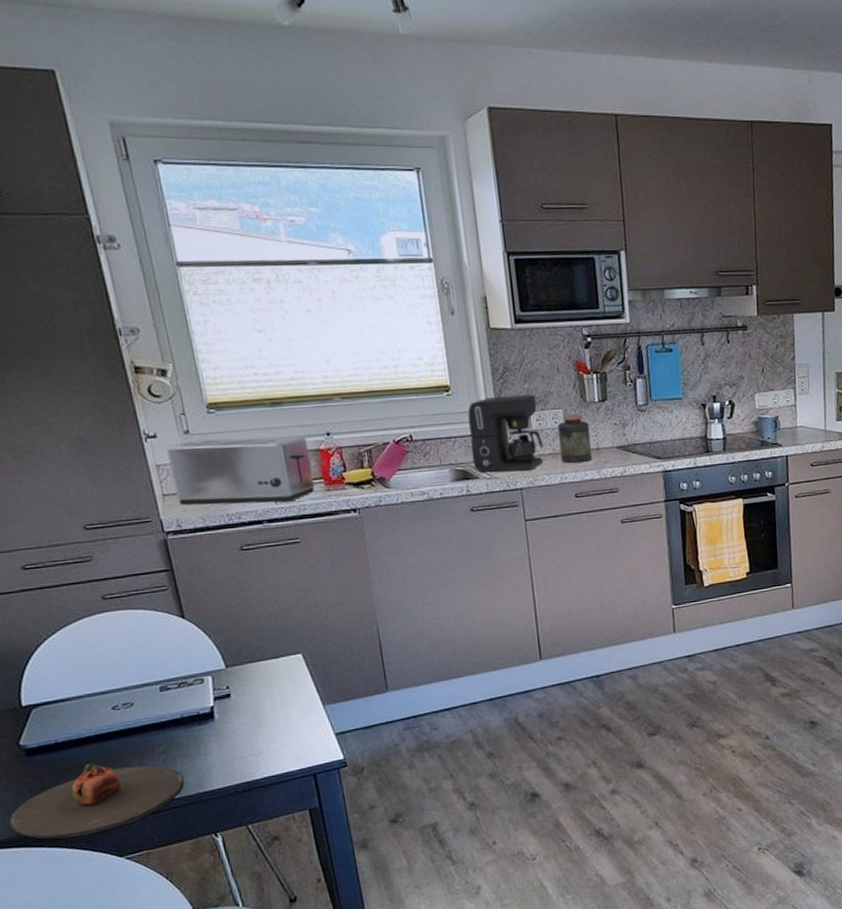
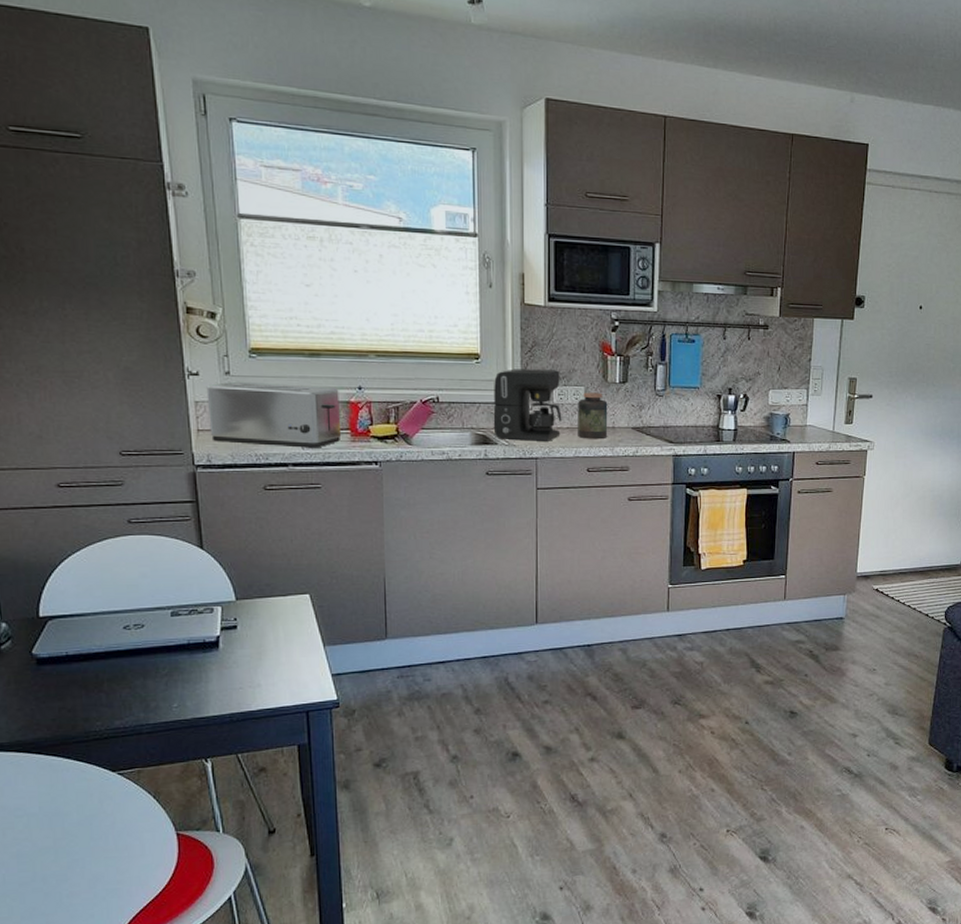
plate: present [9,762,184,840] -> none [12,677,182,749]

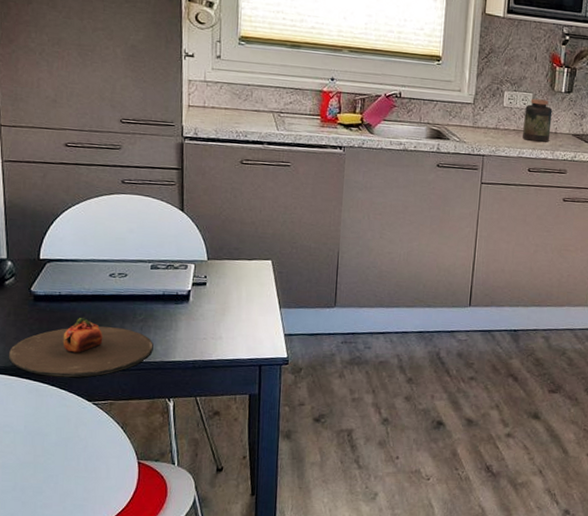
plate: none [12,677,182,749] -> present [8,317,153,378]
toaster: present [206,381,342,448] -> none [199,64,314,130]
coffee maker: present [493,369,562,441] -> none [447,72,512,141]

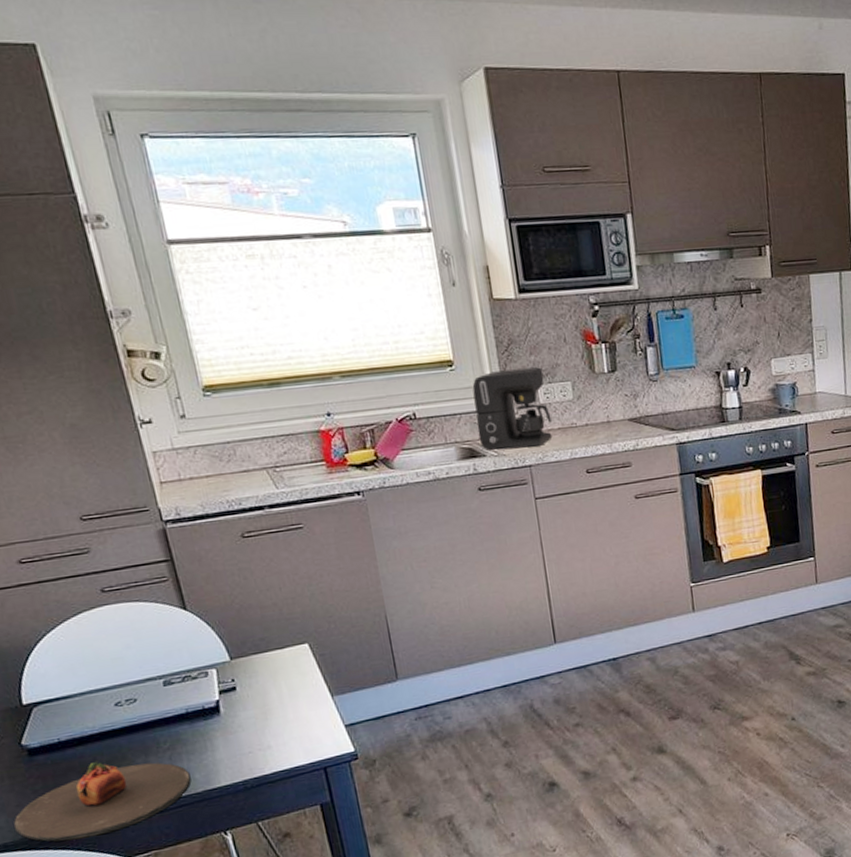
coffee maker: none [447,72,512,141] -> present [472,367,553,450]
jar: present [523,98,553,143] -> none [566,385,603,438]

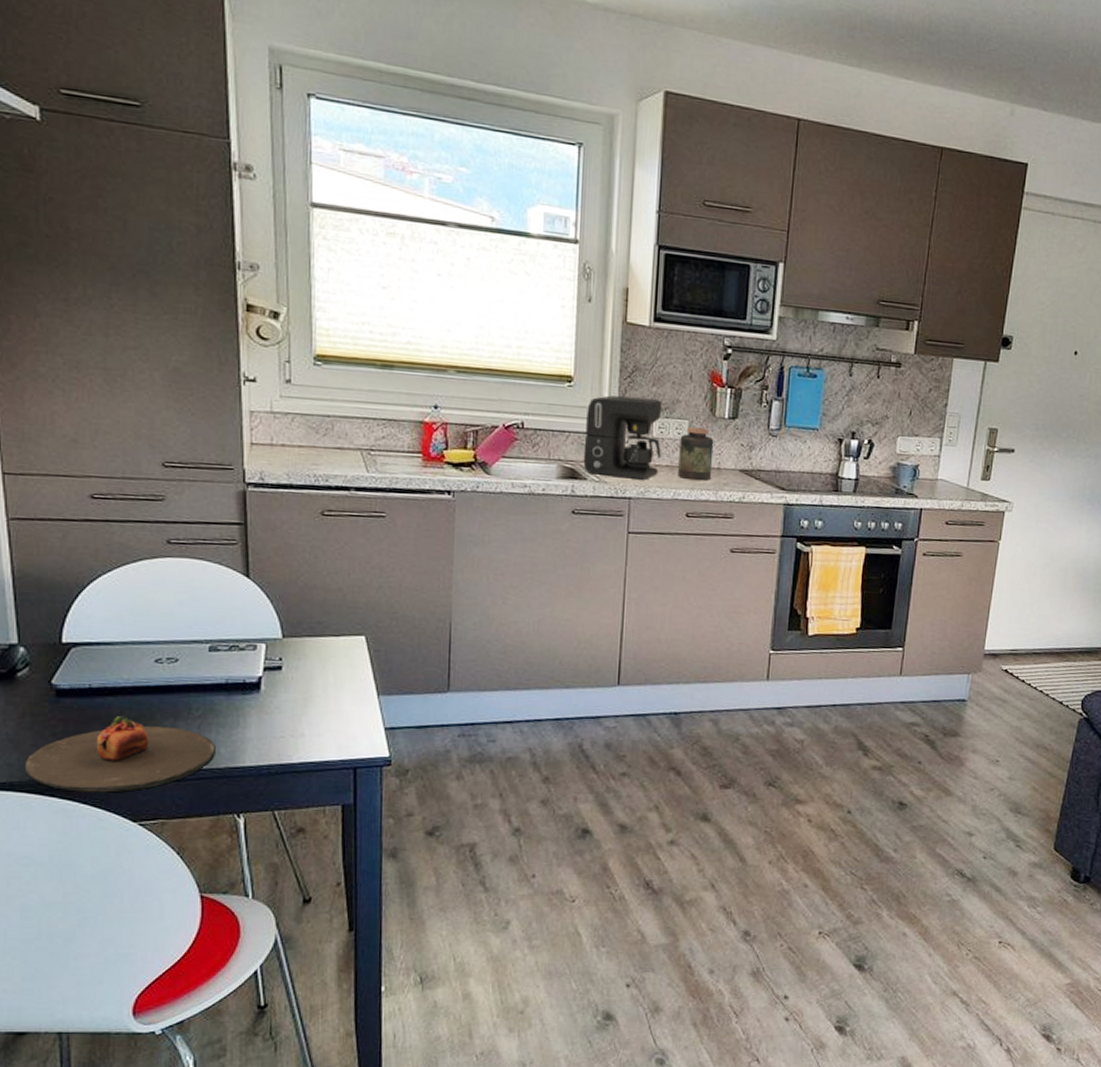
jar: none [566,385,603,438] -> present [678,426,714,481]

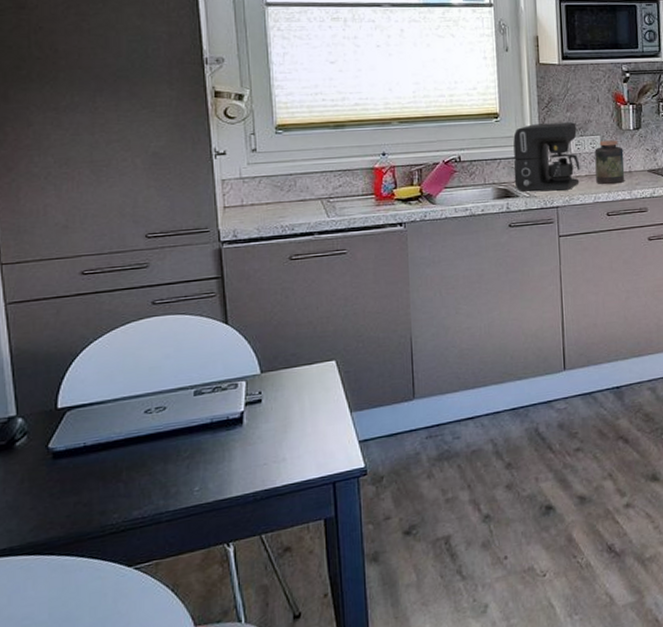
plate: present [24,715,216,793] -> none [23,466,204,548]

